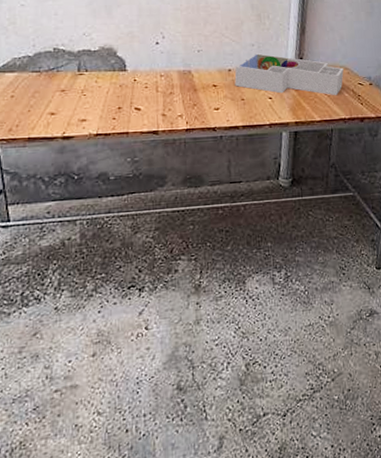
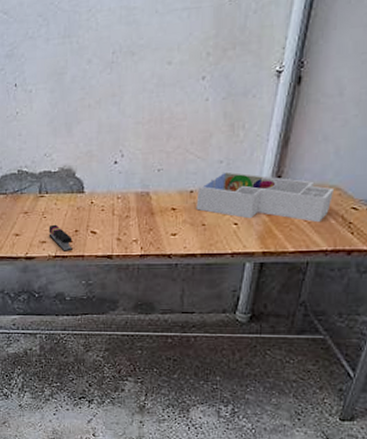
stapler: none [89,102,116,129] -> present [49,224,73,251]

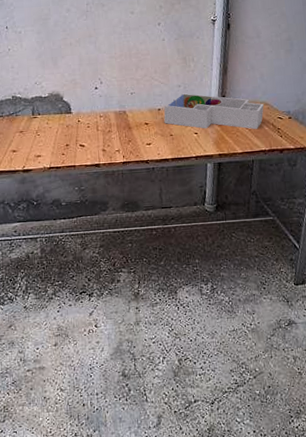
stapler: present [49,224,73,251] -> none [42,140,65,163]

